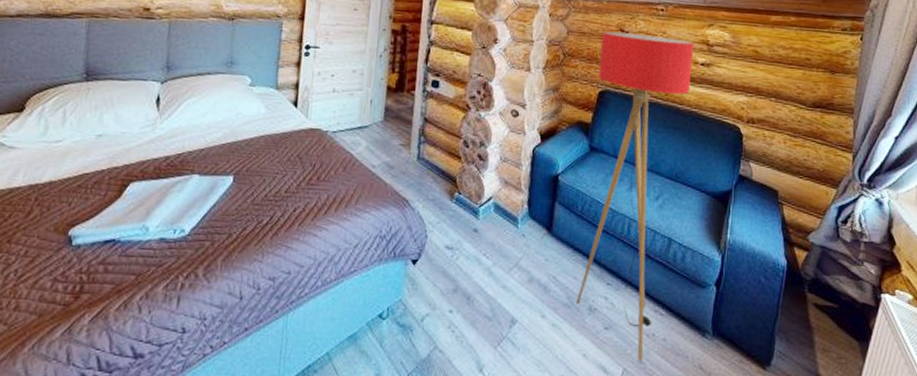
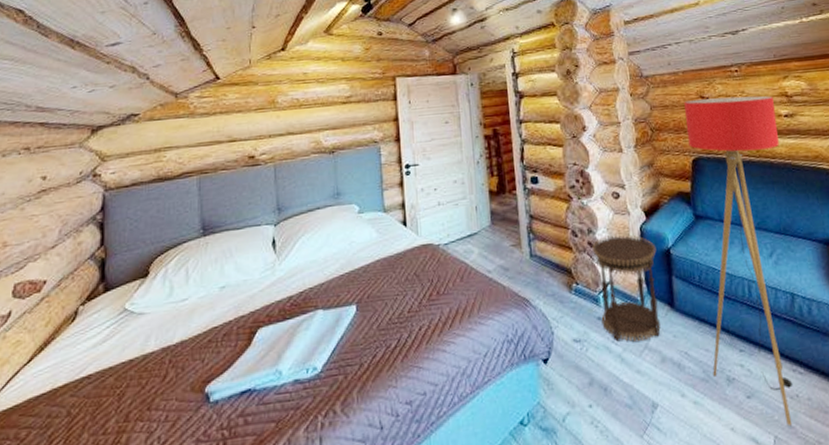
side table: none [477,151,545,258] -> present [592,234,661,342]

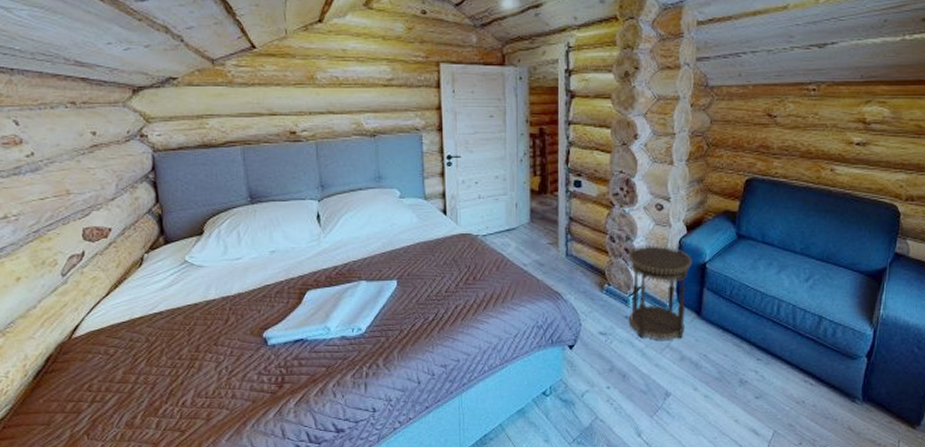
floor lamp: present [684,95,793,427] -> none [727,118,848,425]

